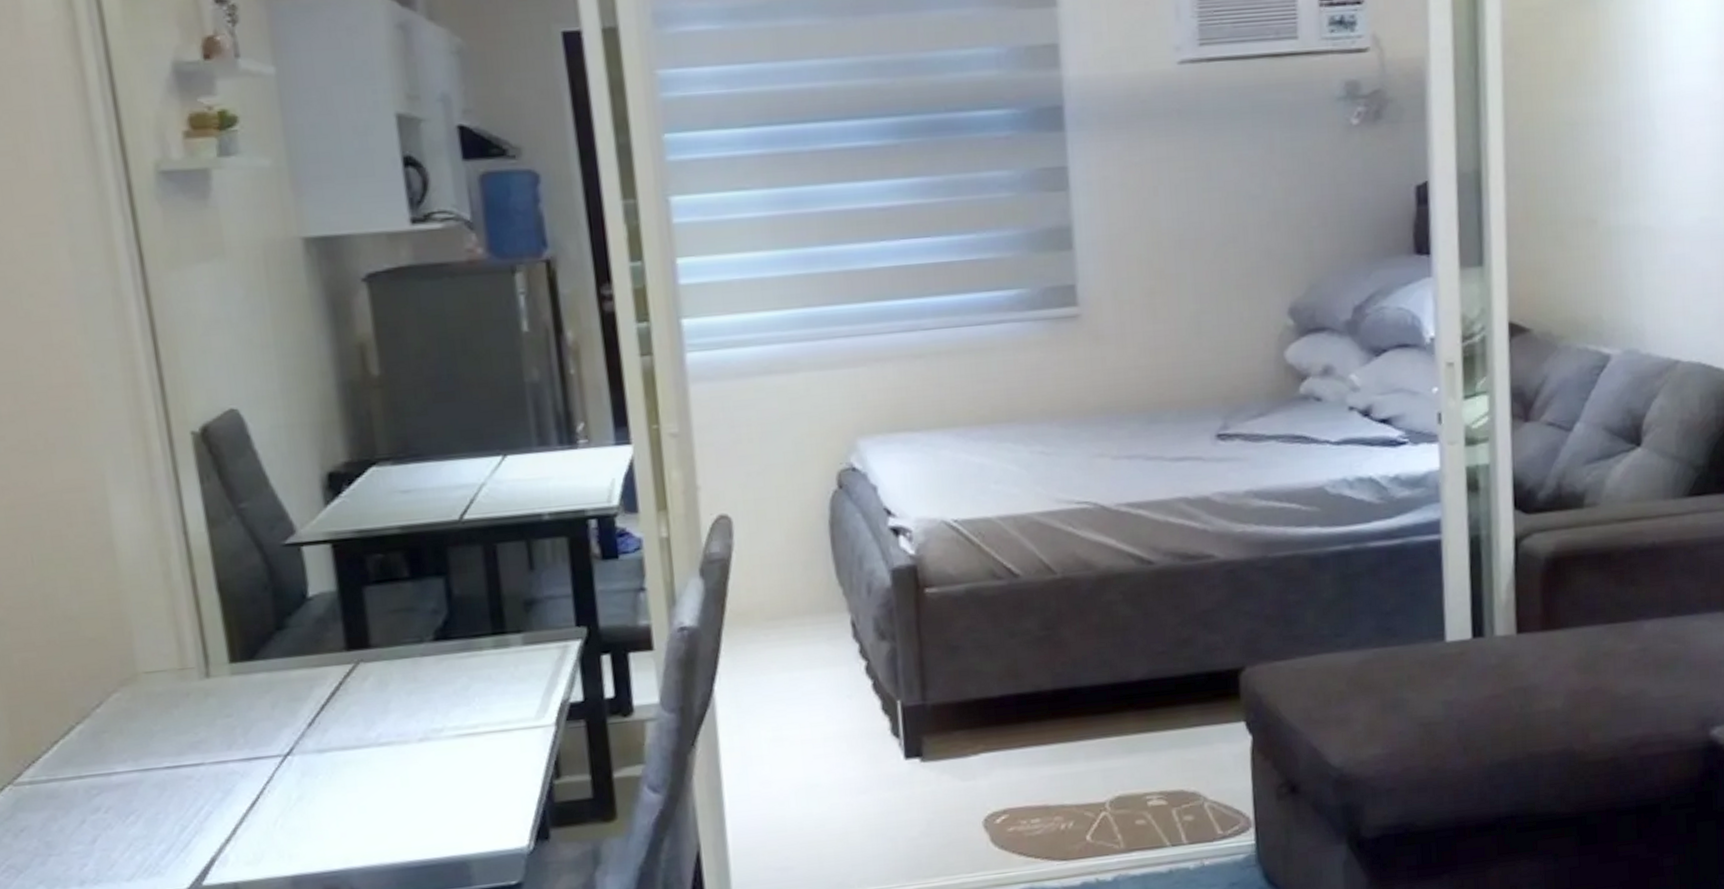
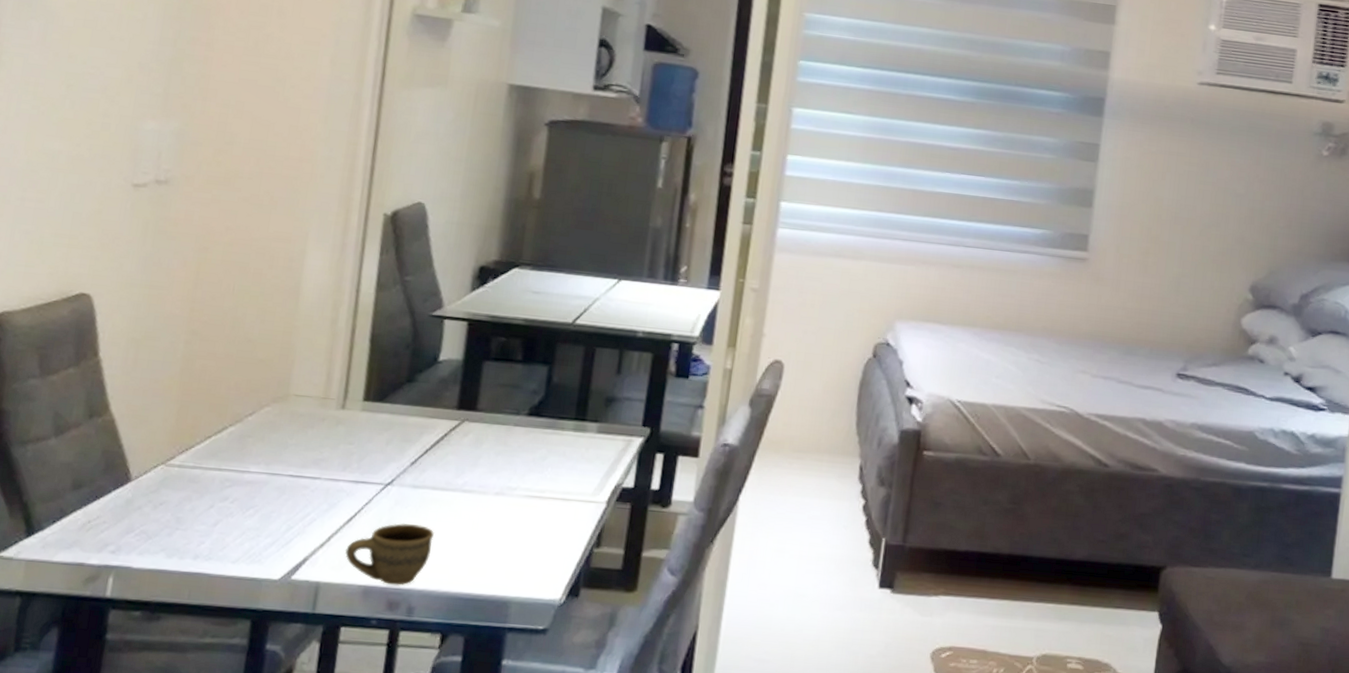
cup: none [257,794,360,869] -> present [344,522,434,585]

